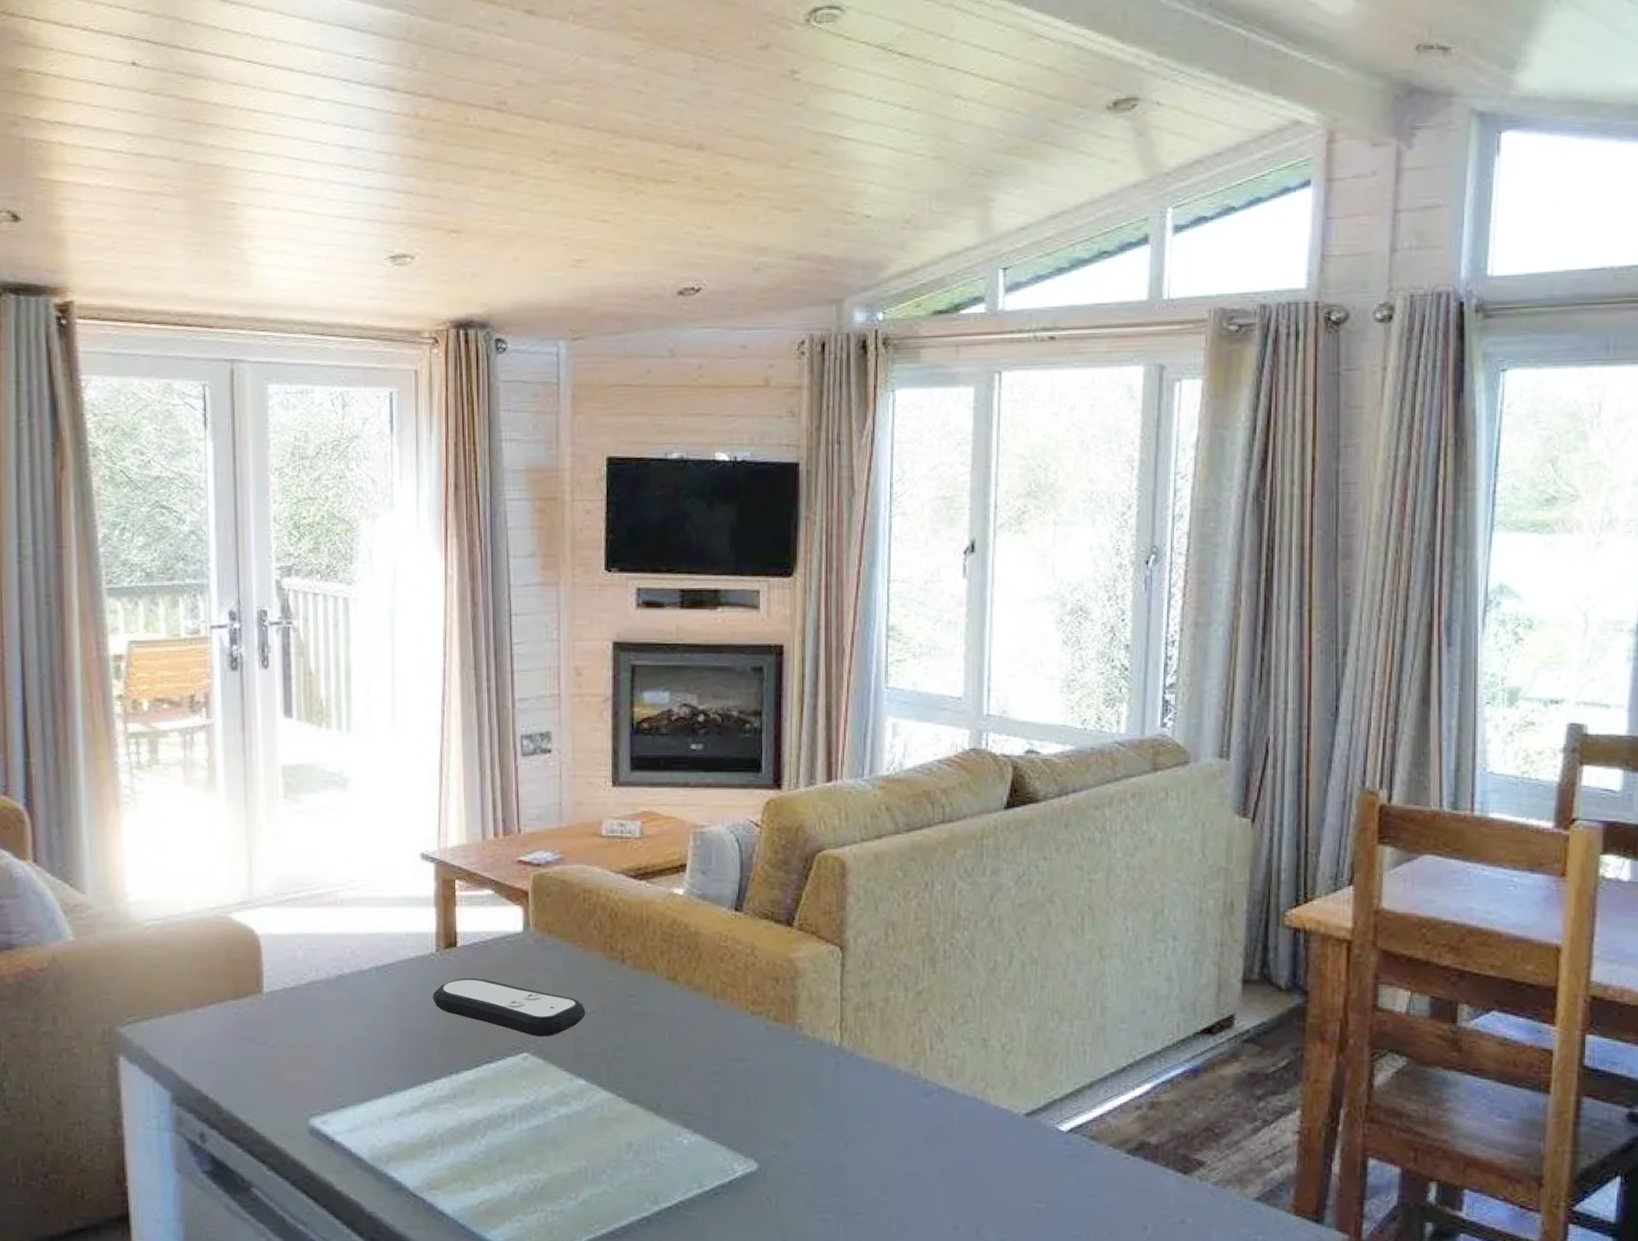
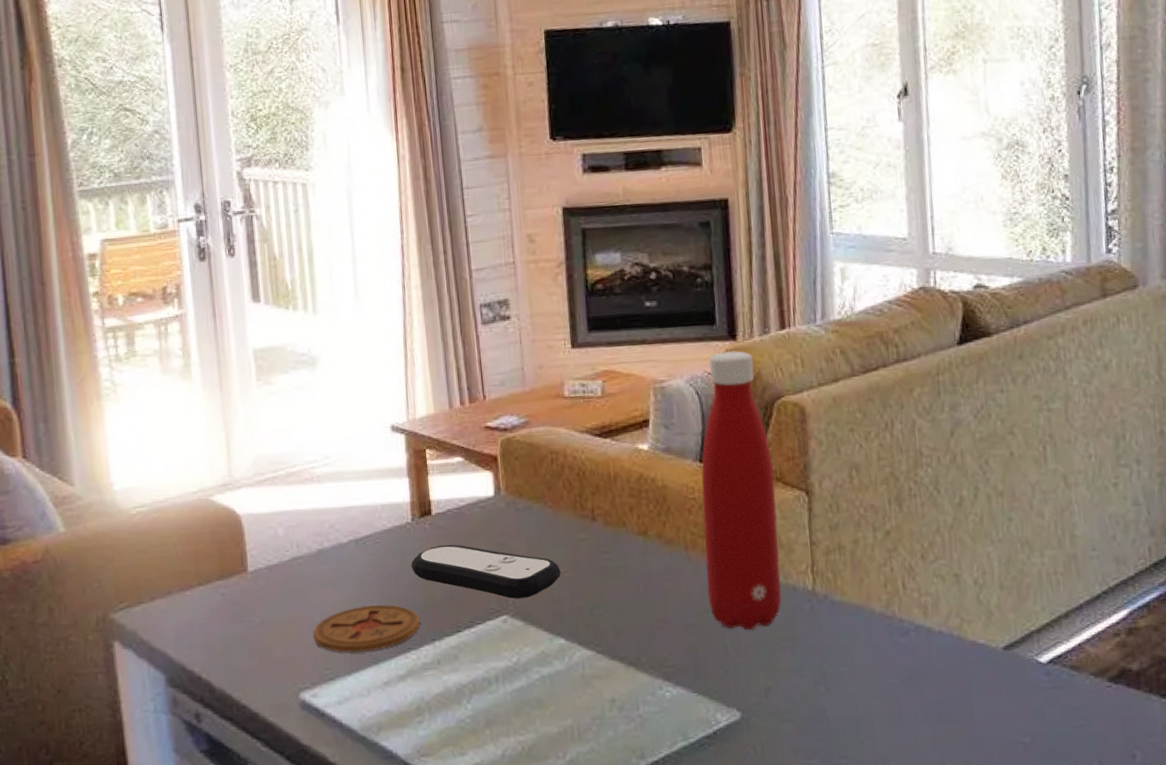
coaster: none [327,1034,438,1082] -> present [313,604,421,654]
bottle: none [733,799,810,1083] -> present [701,350,782,631]

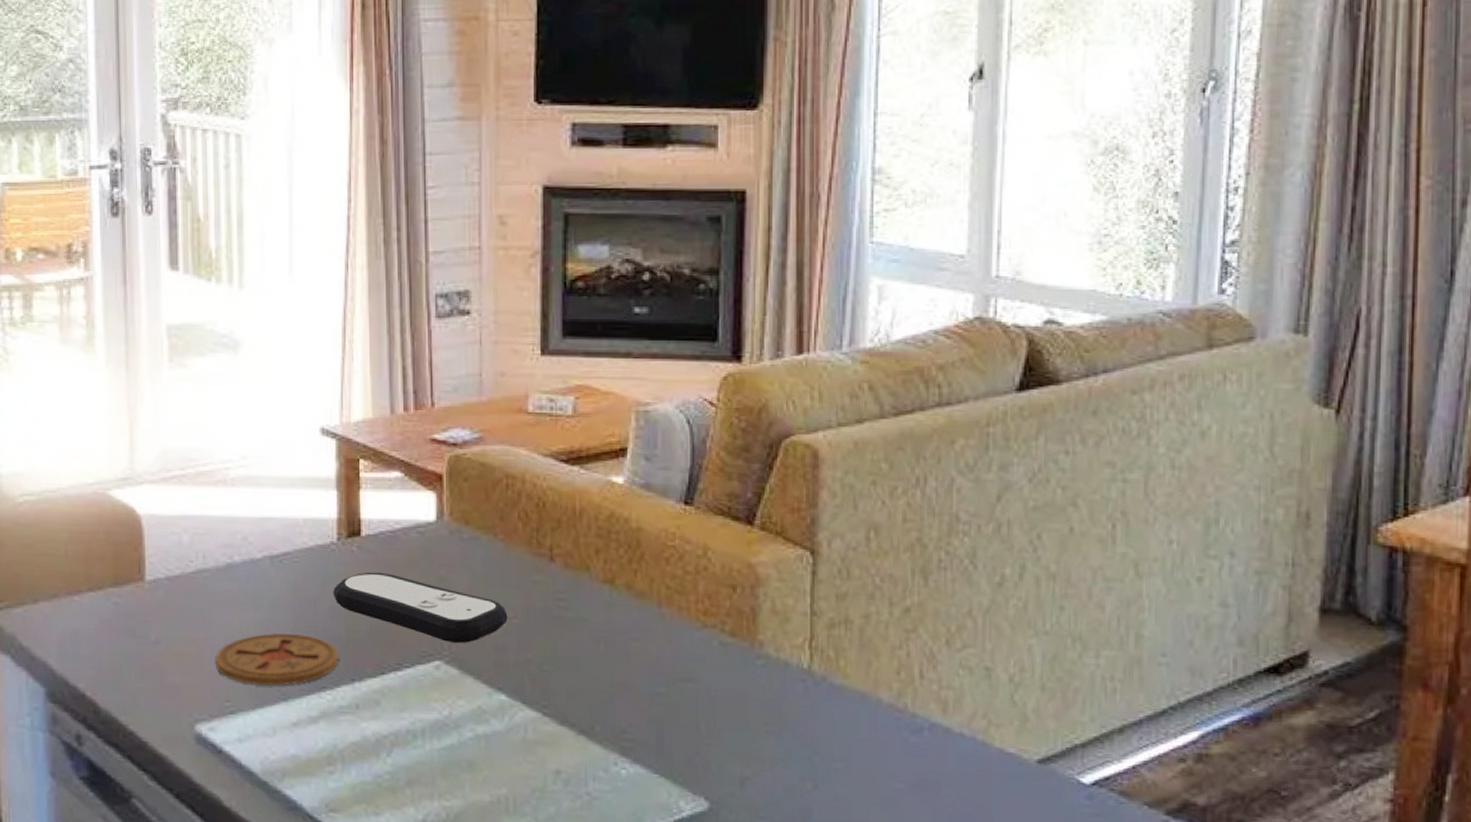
bottle: present [701,350,782,631] -> none [681,374,774,709]

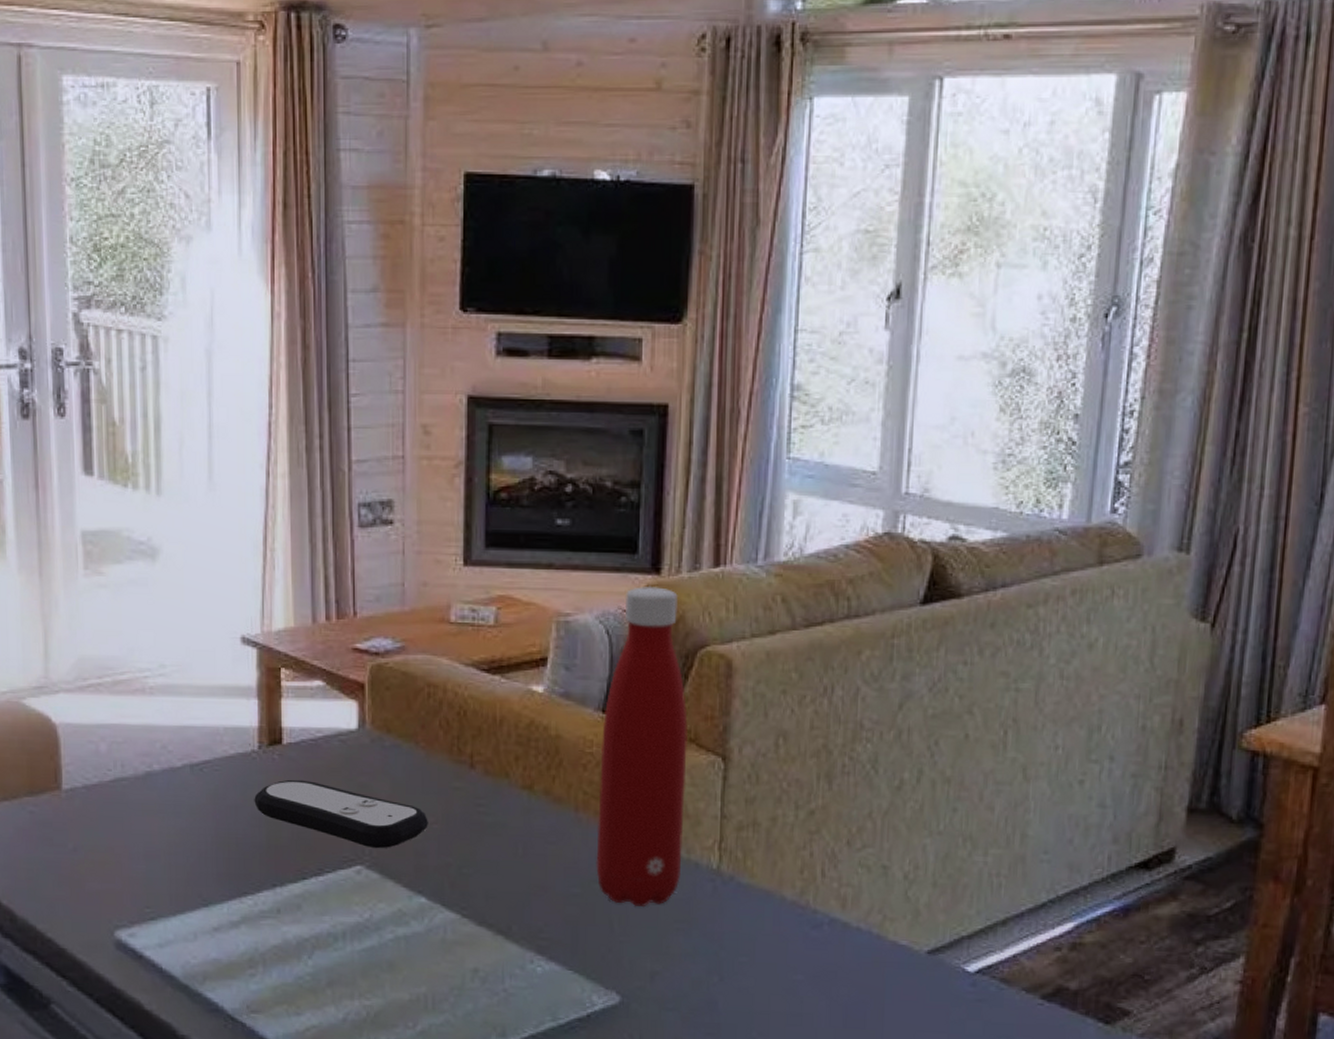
coaster: present [215,632,339,686] -> none [134,839,260,892]
bottle: none [681,374,774,709] -> present [596,585,688,908]

